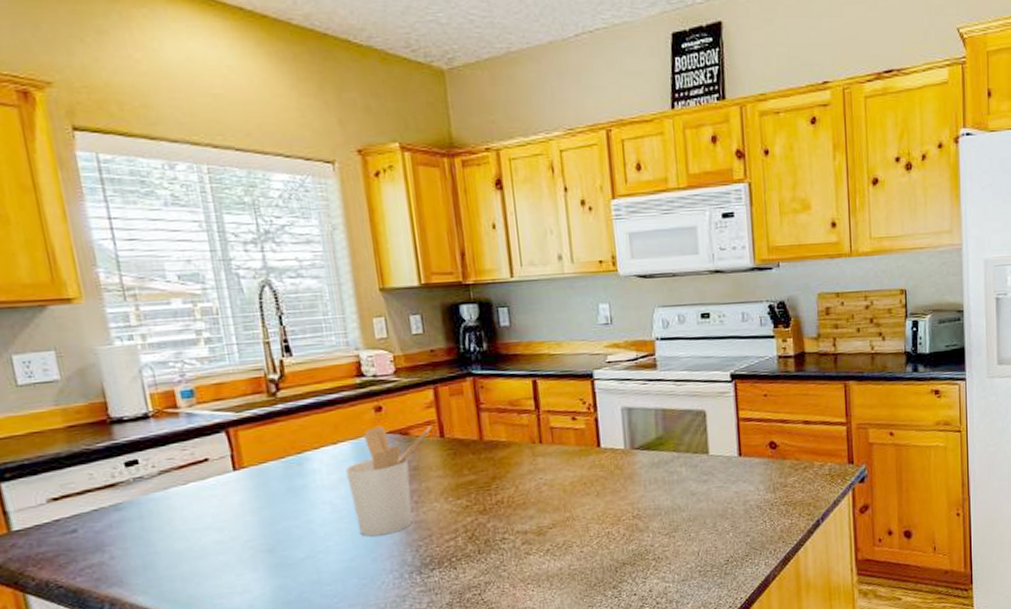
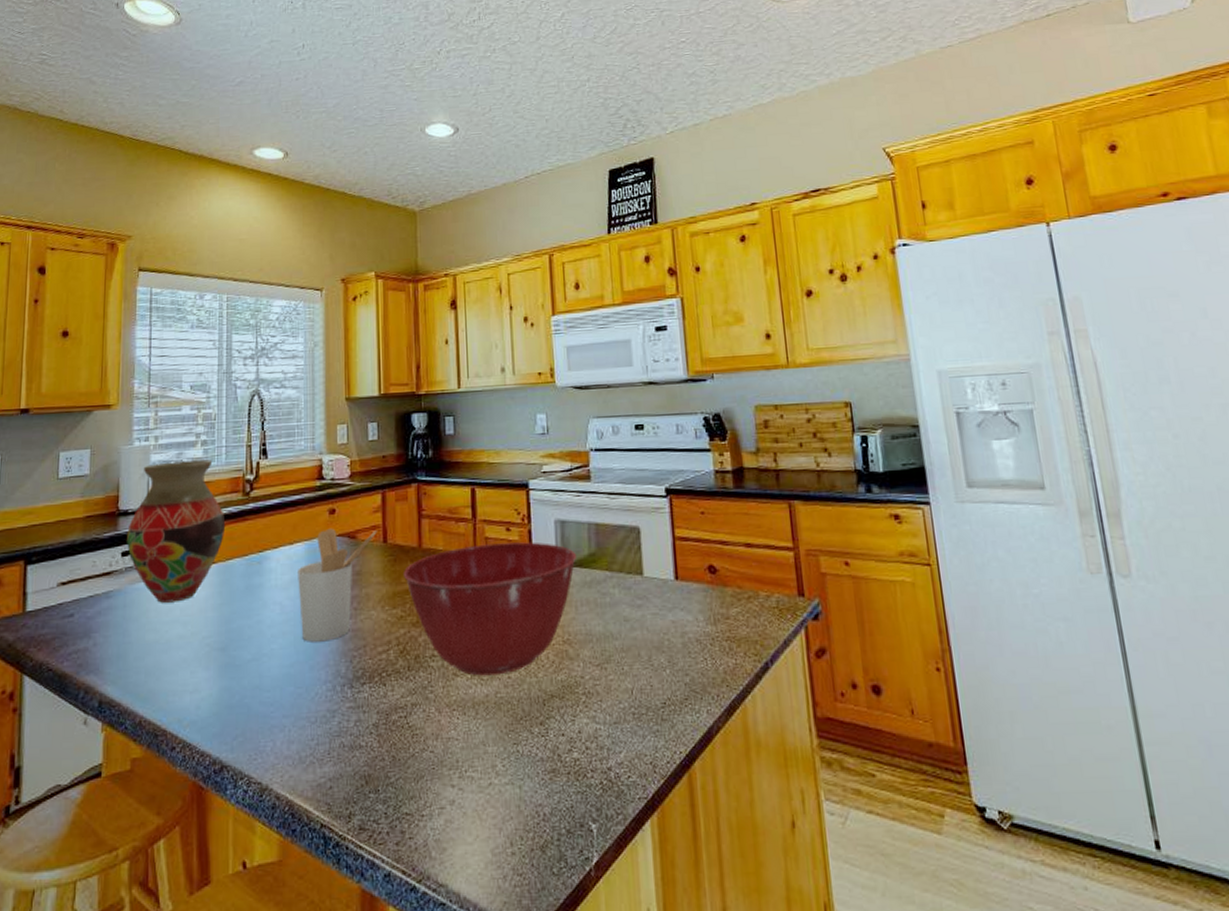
vase: none [126,359,253,511] -> present [127,460,226,603]
mixing bowl: none [466,429,645,553] -> present [404,542,578,676]

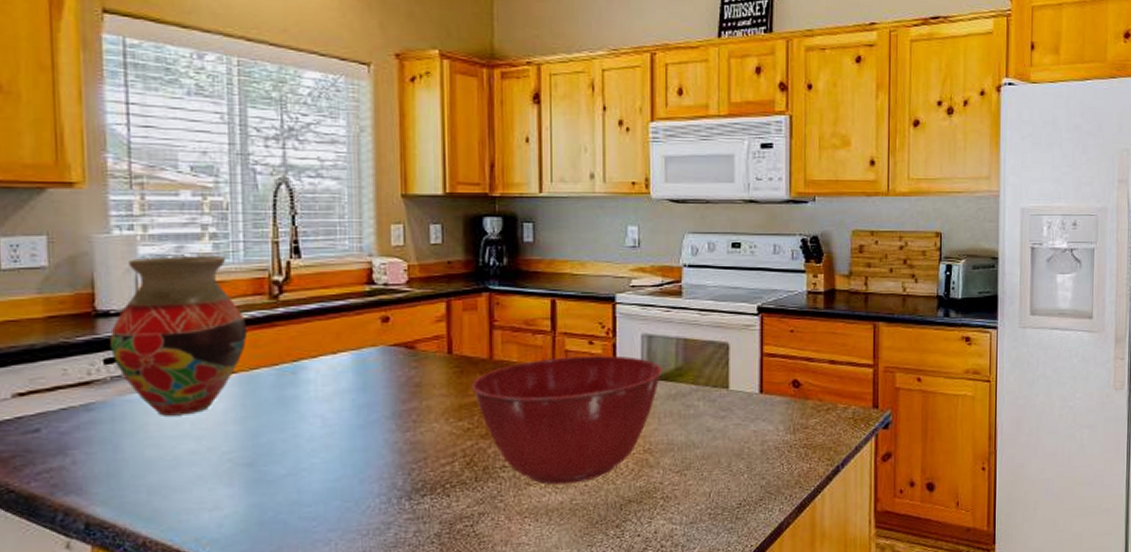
utensil holder: present [298,528,377,642] -> none [343,337,440,456]

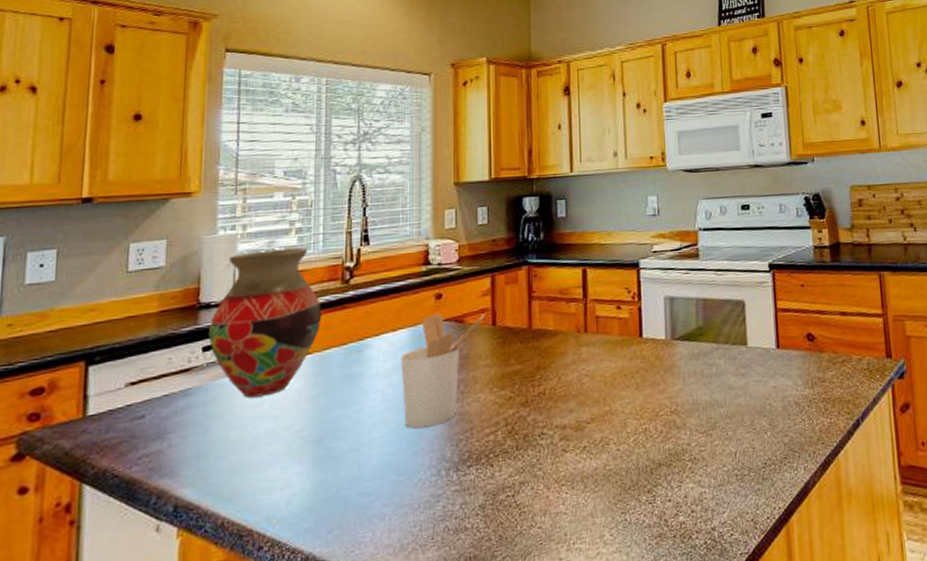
utensil holder: none [343,337,440,456] -> present [401,313,486,429]
mixing bowl: present [472,355,663,485] -> none [513,318,686,451]

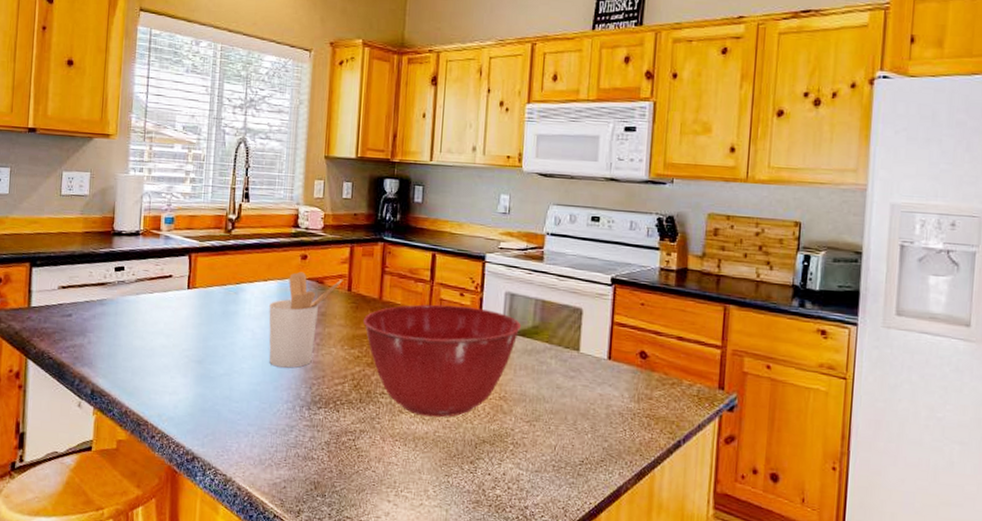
vase: present [209,247,322,398] -> none [120,193,208,317]
mixing bowl: none [513,318,686,451] -> present [364,304,522,418]

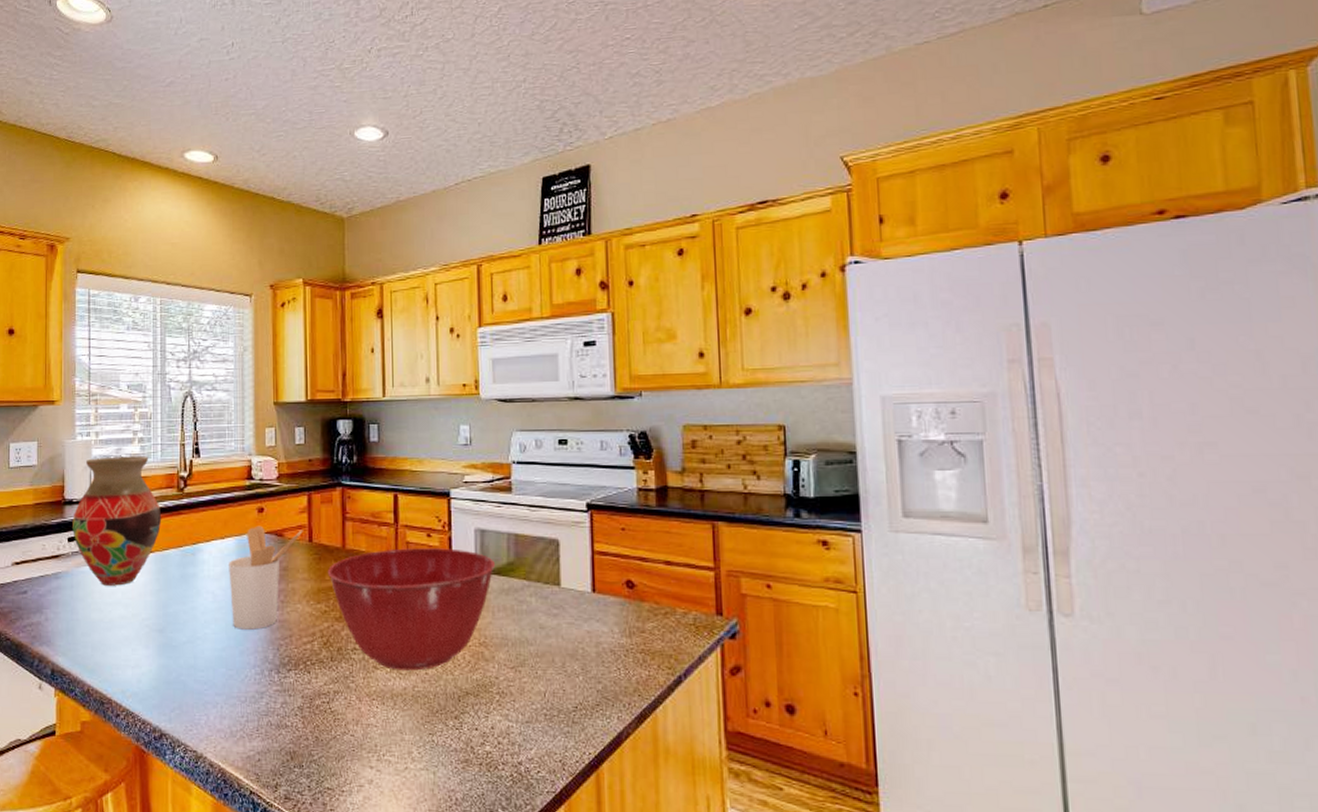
vase: none [120,193,208,317] -> present [73,456,162,586]

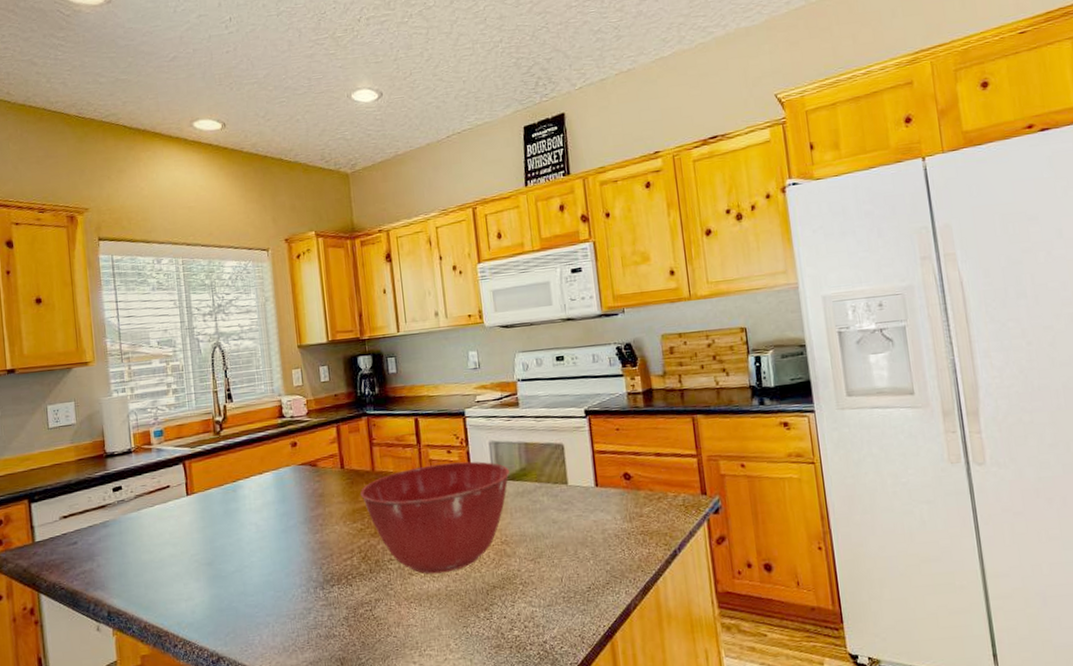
vase: present [73,456,162,586] -> none [115,405,202,529]
utensil holder: present [229,525,303,630] -> none [268,458,335,554]

